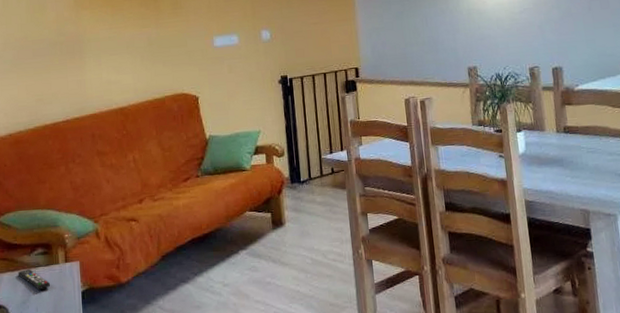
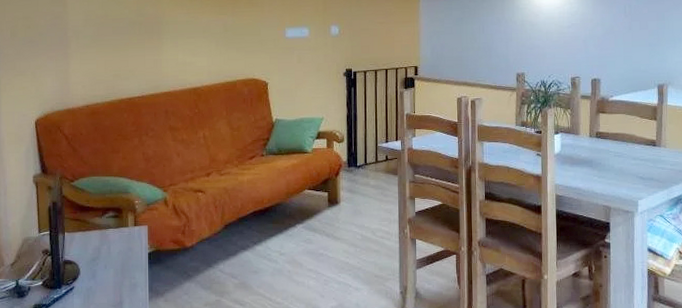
remote control: present [17,269,50,291] -> none [89,230,119,250]

